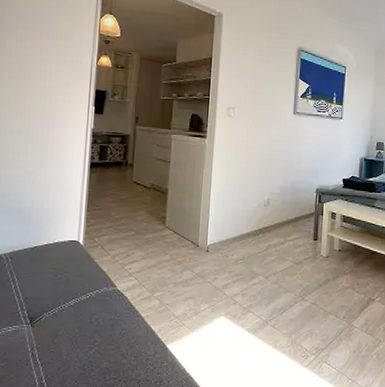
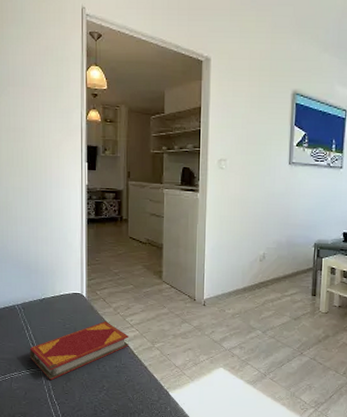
hardback book: none [13,270,127,338] -> present [29,321,129,381]

